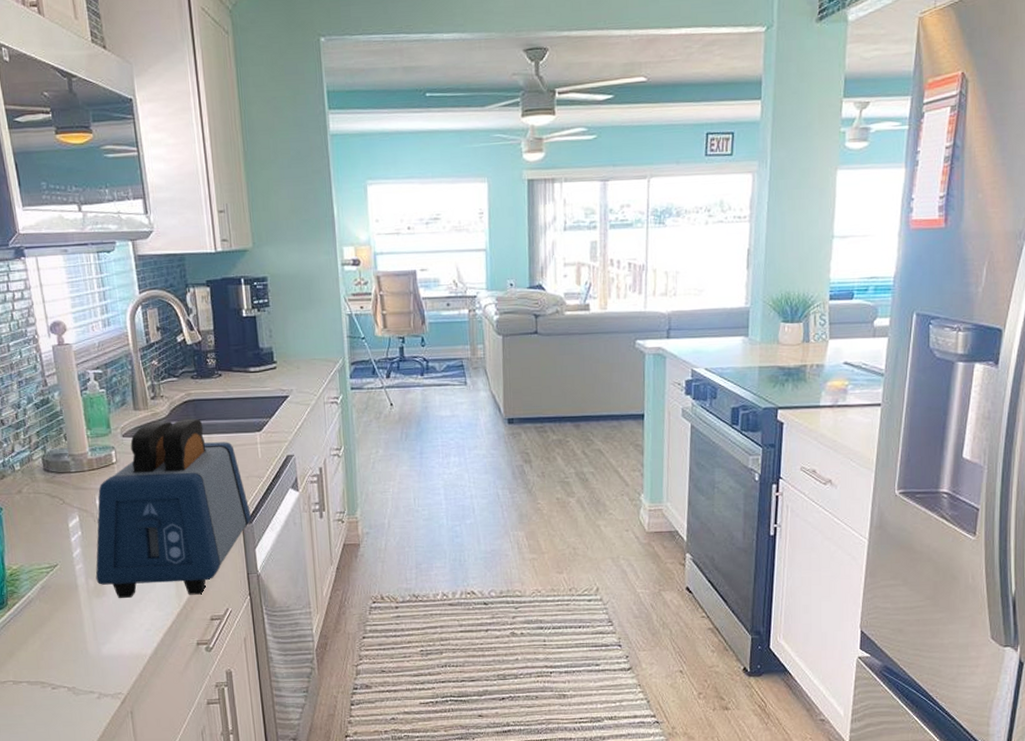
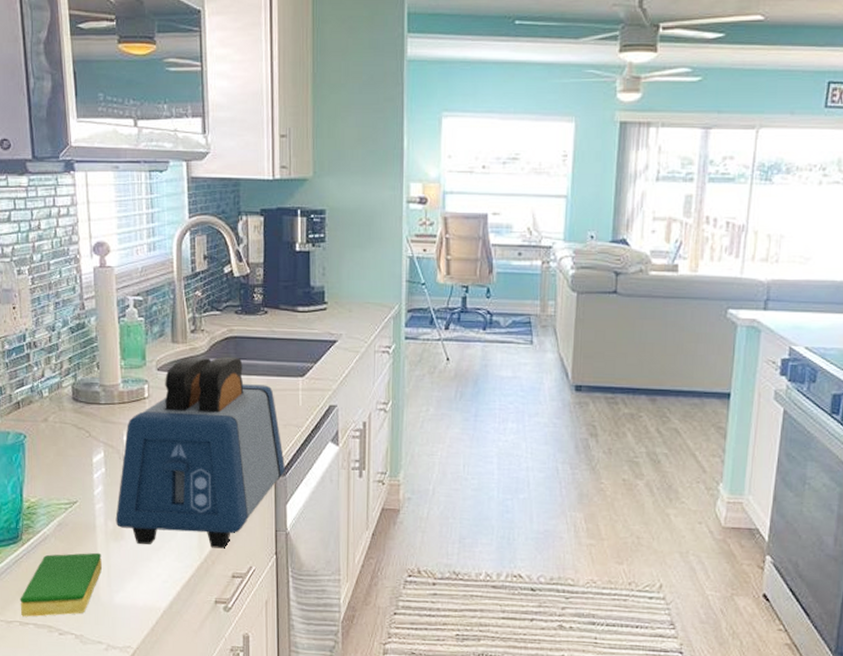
dish sponge: none [11,610,87,676] -> present [20,552,102,617]

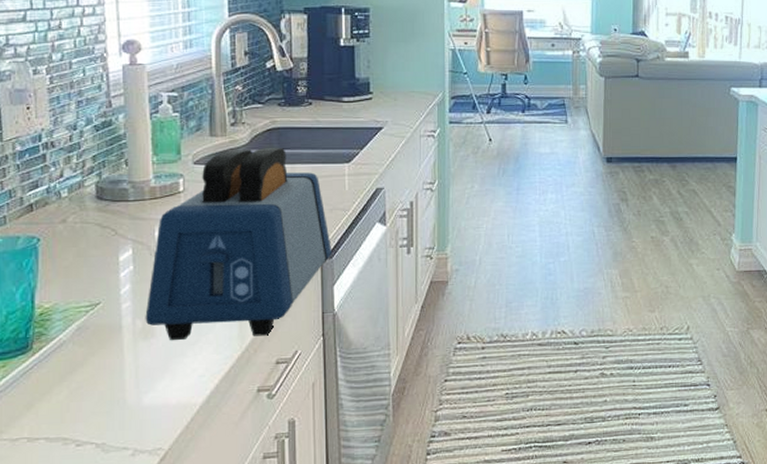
dish sponge: present [20,552,102,617] -> none [28,354,128,432]

